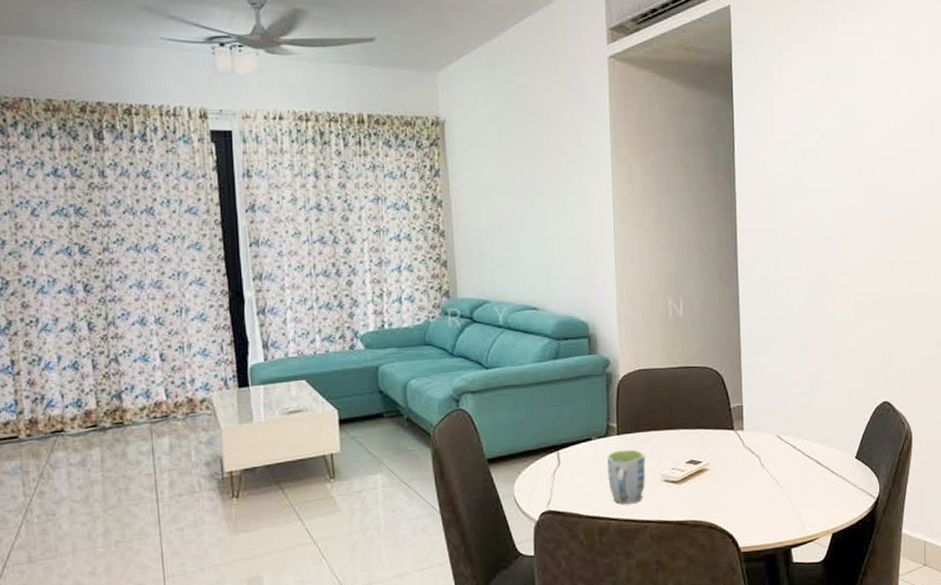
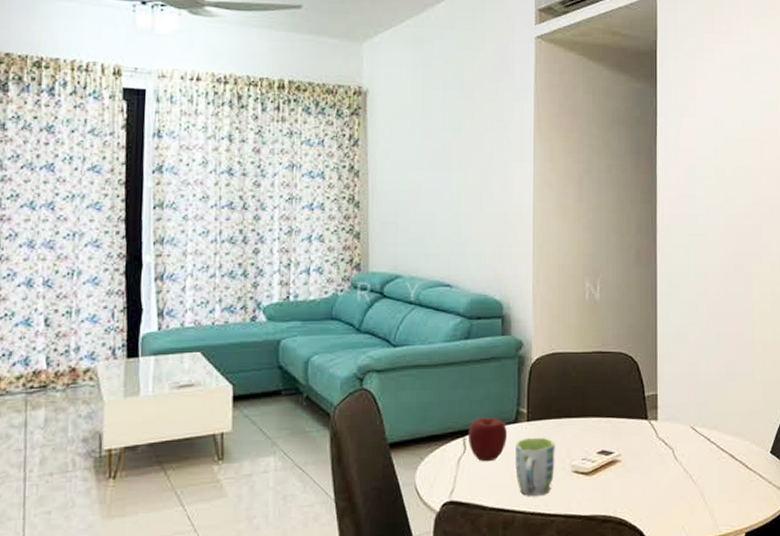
apple: none [561,432,599,474] -> present [467,418,507,462]

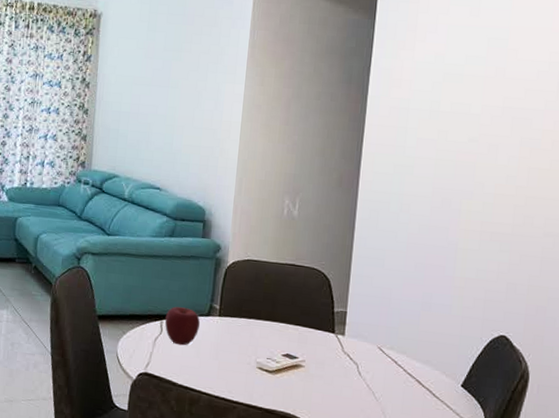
mug: present [515,437,555,496] -> none [205,330,243,383]

